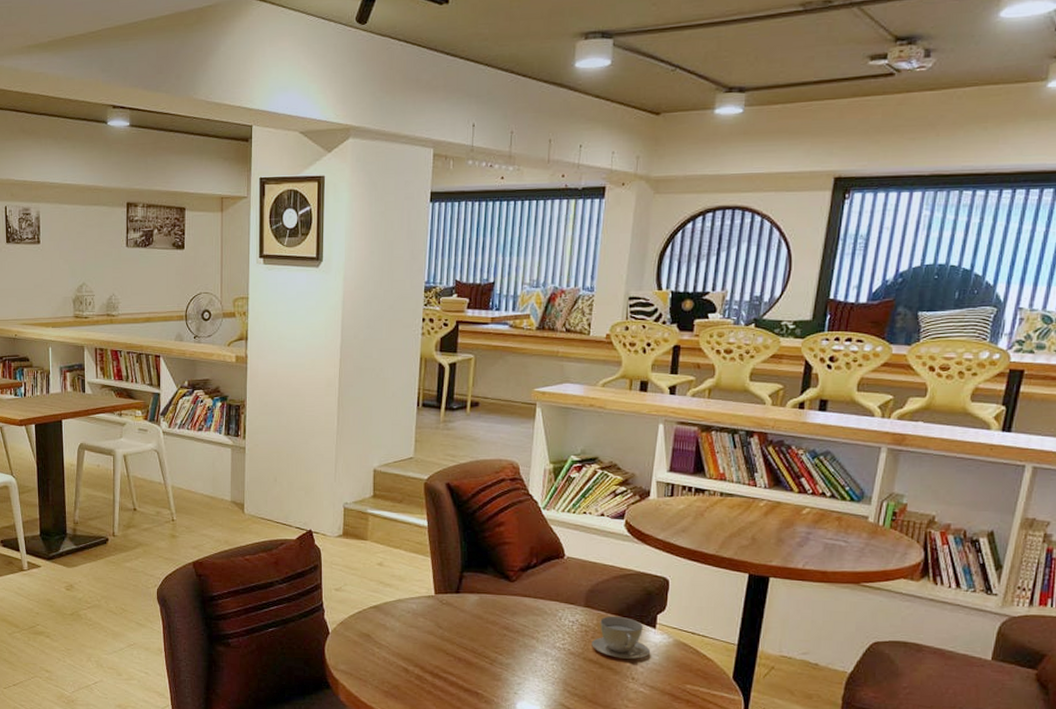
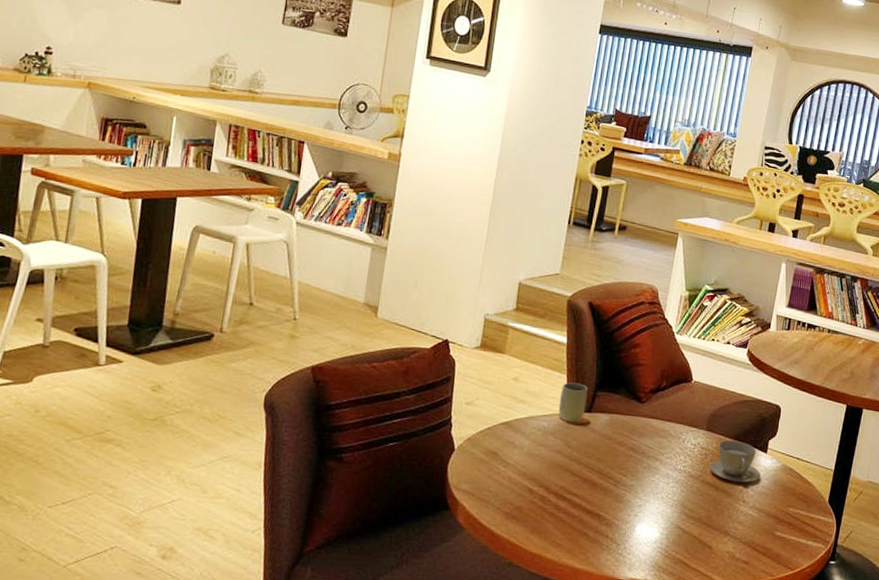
mug: none [425,565,454,604] -> present [558,382,588,423]

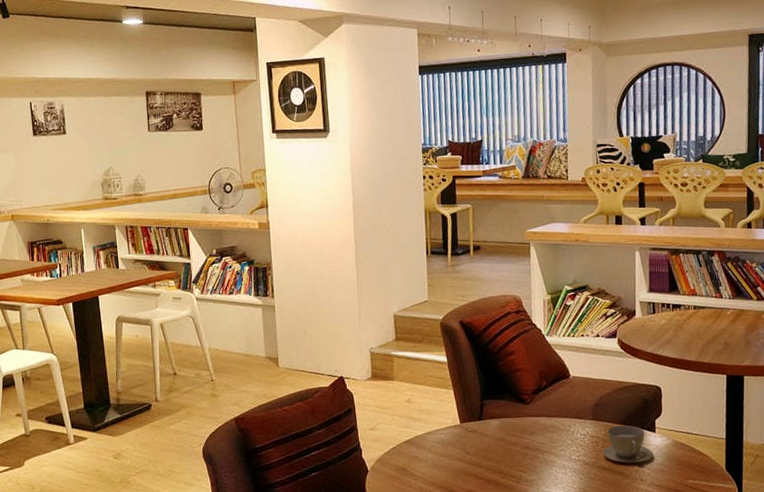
mug: present [558,382,588,423] -> none [451,395,477,432]

